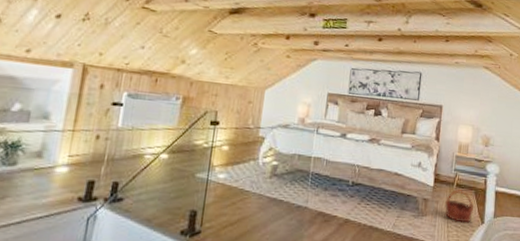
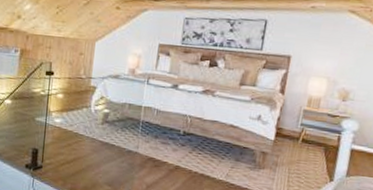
basket: present [445,189,475,223] -> none [286,145,323,180]

